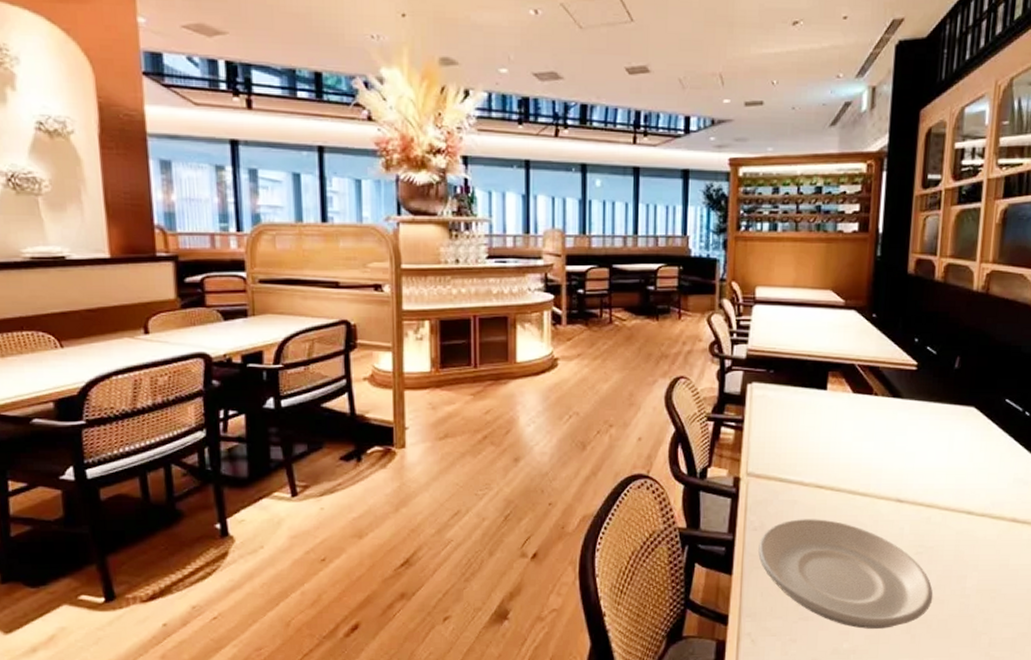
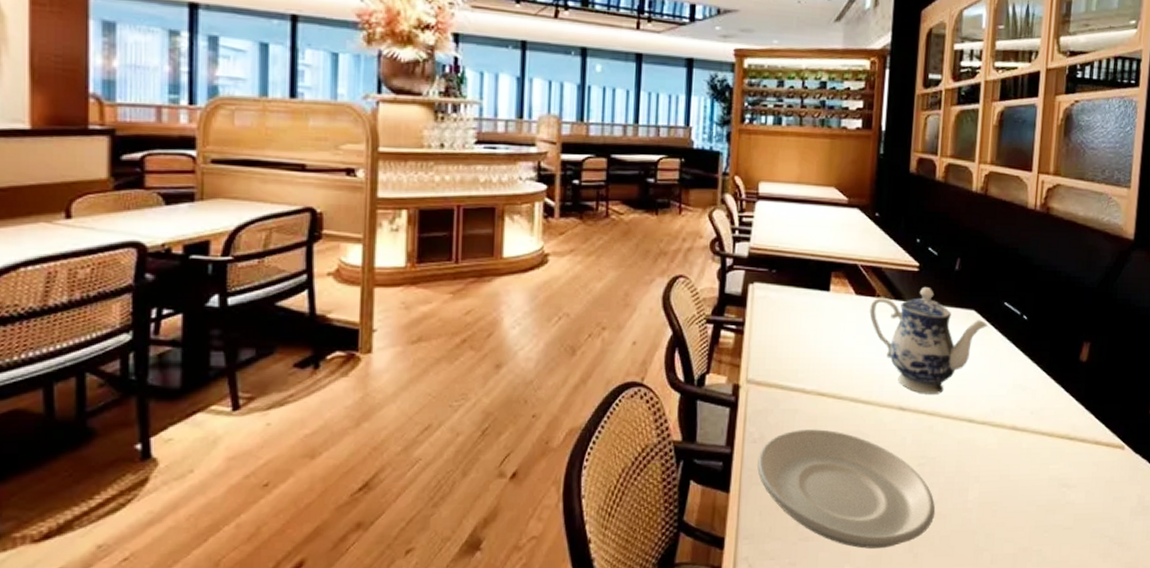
teapot: none [867,384,989,487] -> present [869,286,989,394]

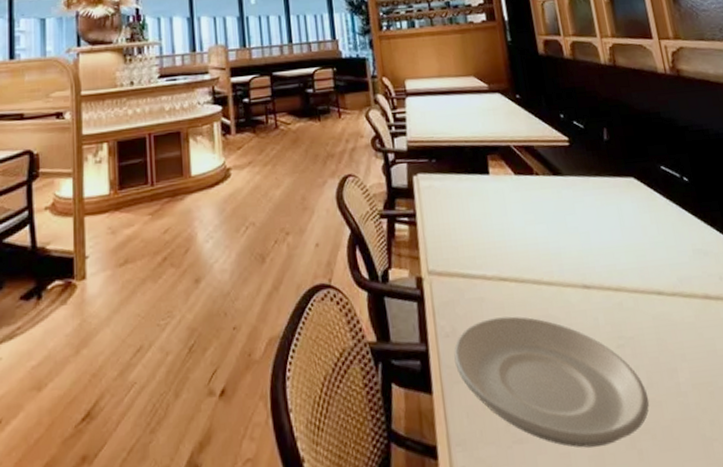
teapot: present [869,286,989,394] -> none [530,159,651,269]

